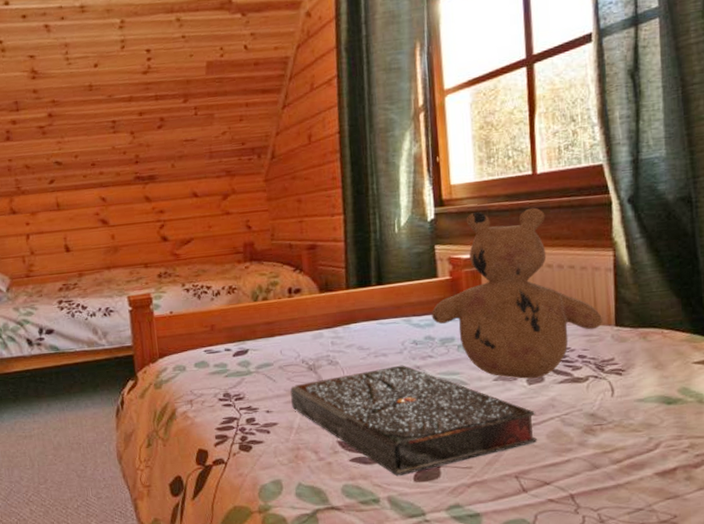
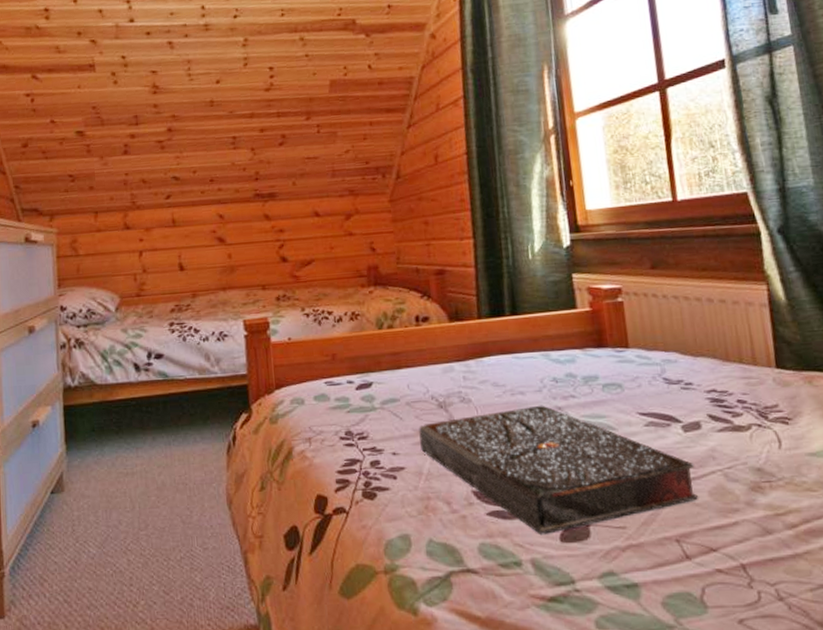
teddy bear: present [431,207,602,379] -> none [571,236,761,425]

